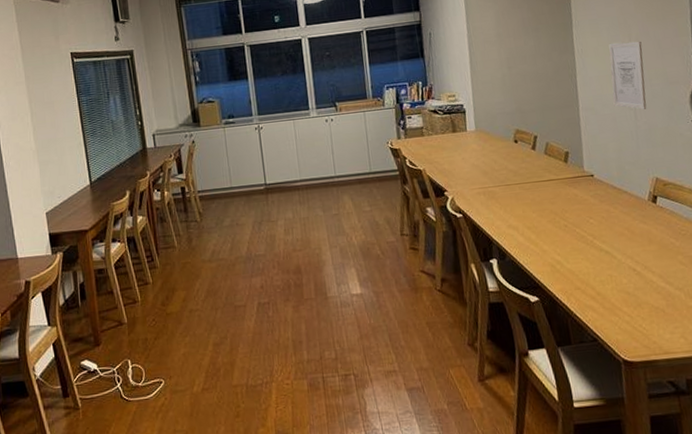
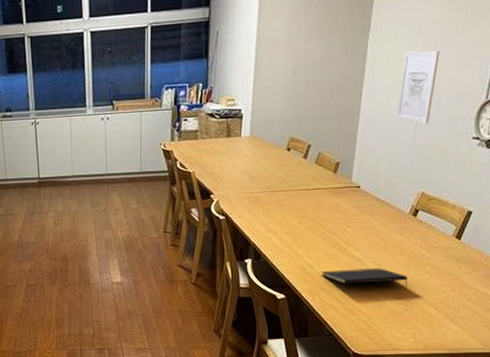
notepad: none [571,260,664,281] -> present [321,268,407,288]

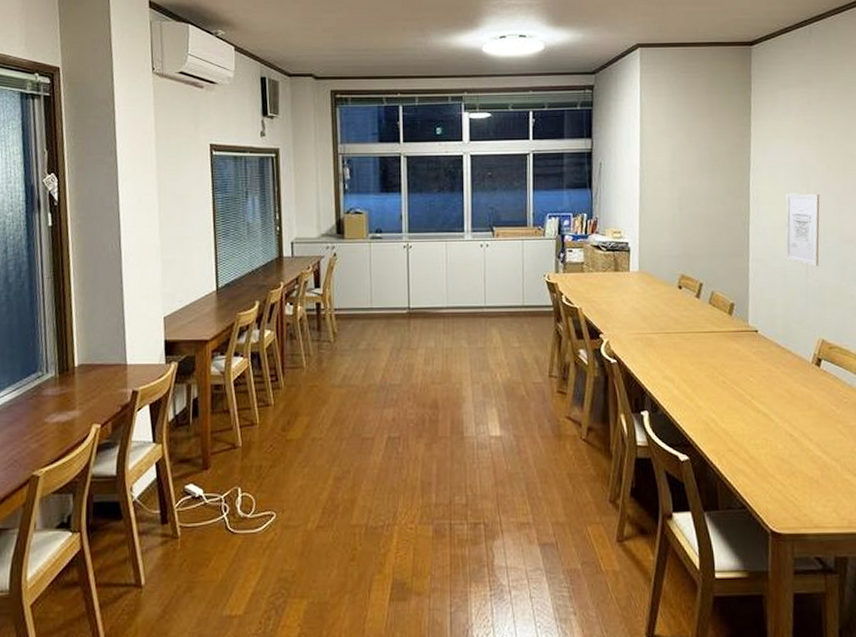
notepad: present [321,268,407,288] -> none [726,425,821,450]

